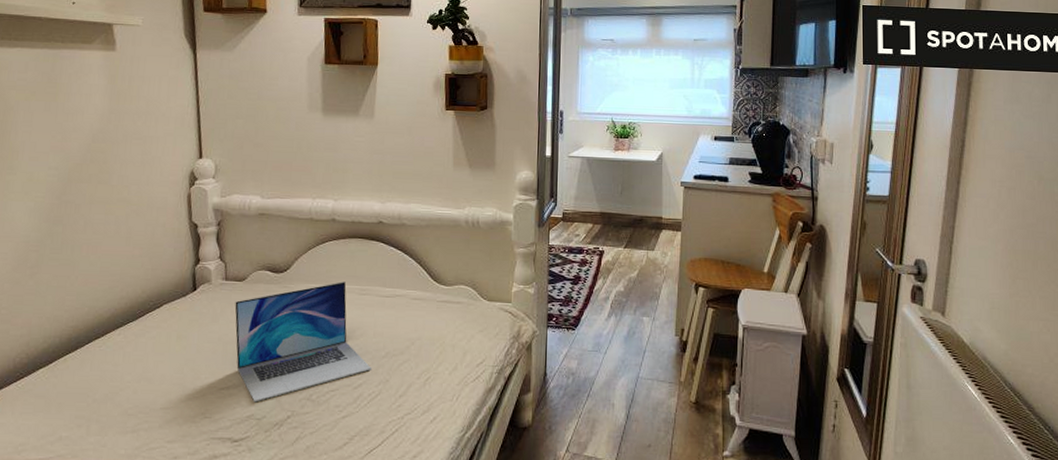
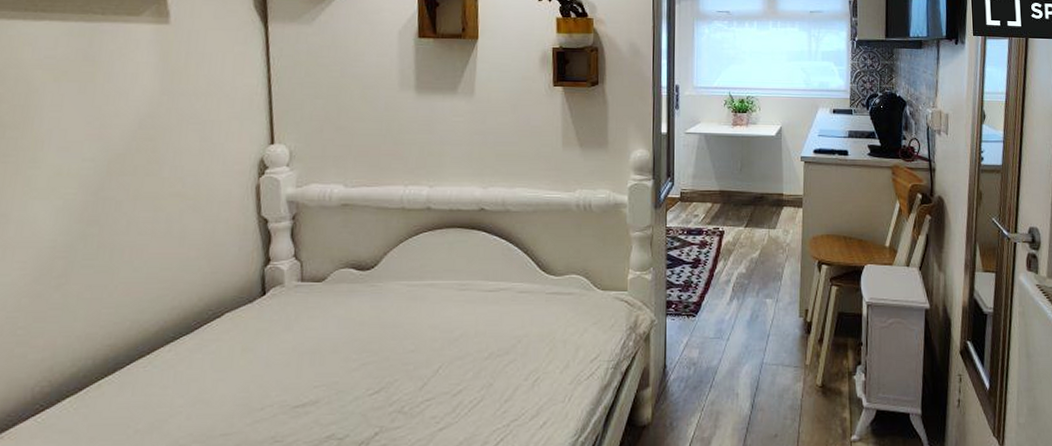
laptop: present [234,282,371,403] -> none [312,277,473,420]

